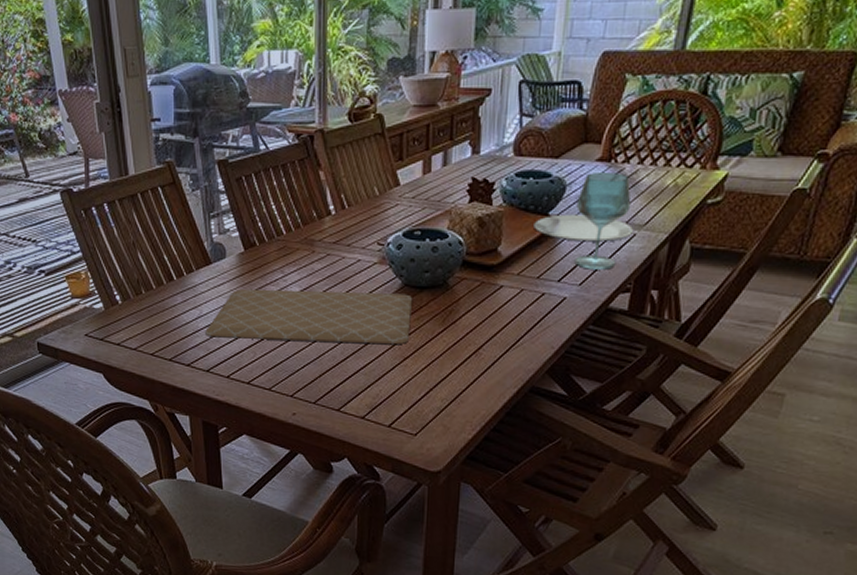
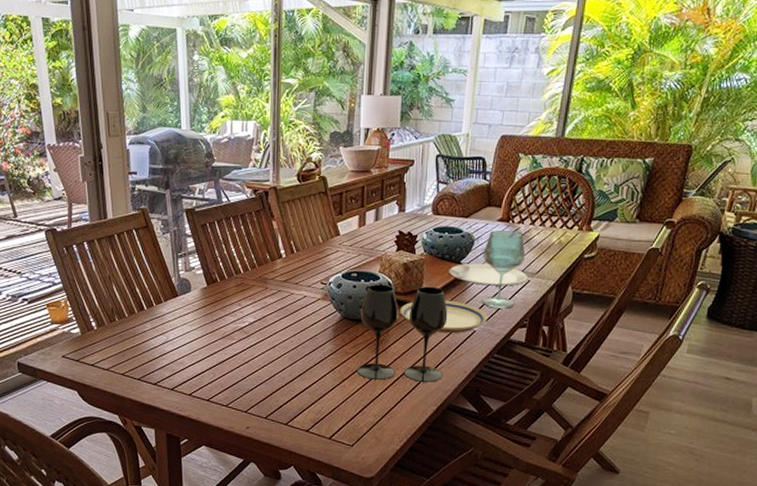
placemat: present [205,288,412,345] -> none [171,318,349,369]
wine glass: none [420,243,532,360] -> present [357,284,448,382]
plate: none [472,260,581,302] -> present [399,300,488,334]

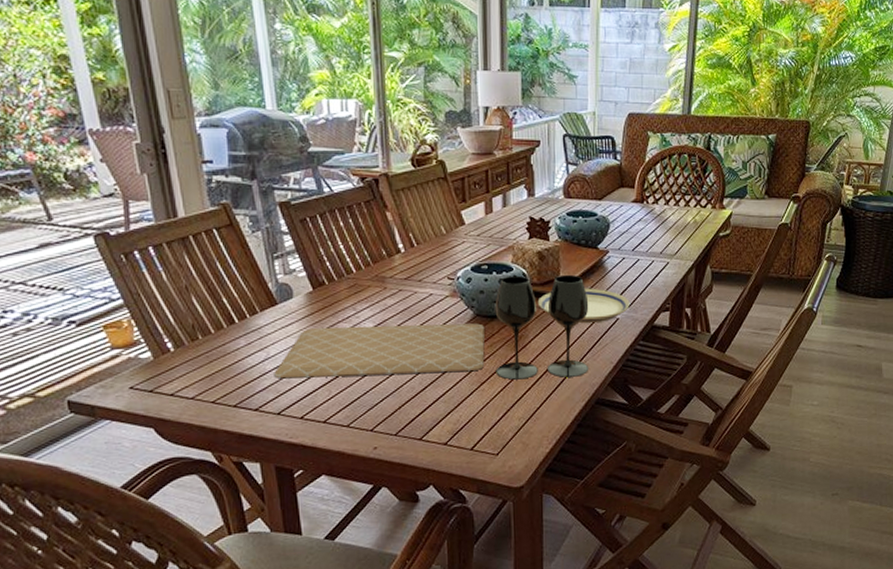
placemat: none [171,318,349,369] -> present [274,323,485,379]
plate: present [449,263,528,286] -> none [586,247,667,270]
wine glass: present [482,230,526,309] -> none [620,212,663,293]

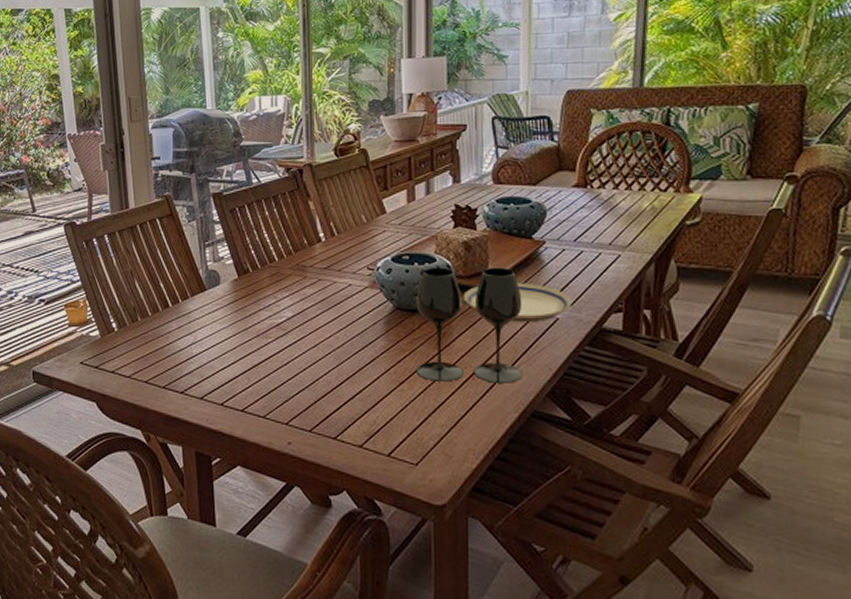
placemat: present [274,323,485,379] -> none [199,314,405,369]

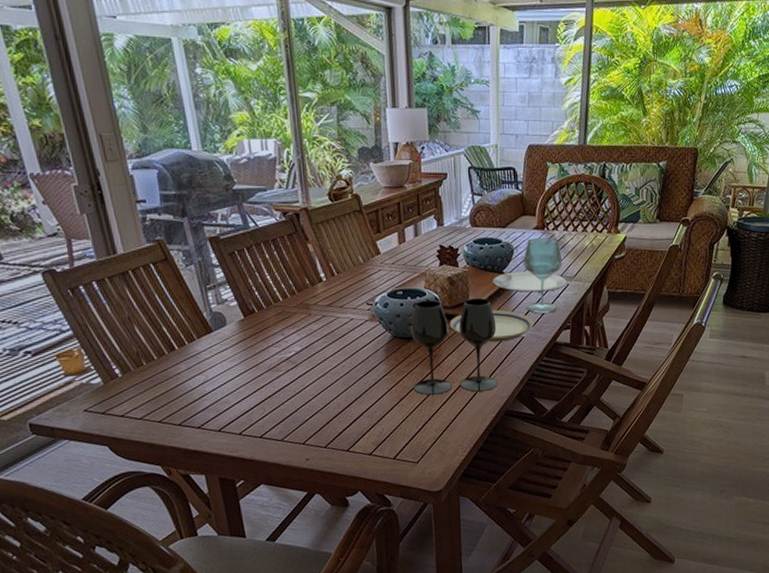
plate: none [519,237,618,263] -> present [492,271,567,293]
wine glass: none [558,197,612,290] -> present [523,238,563,314]

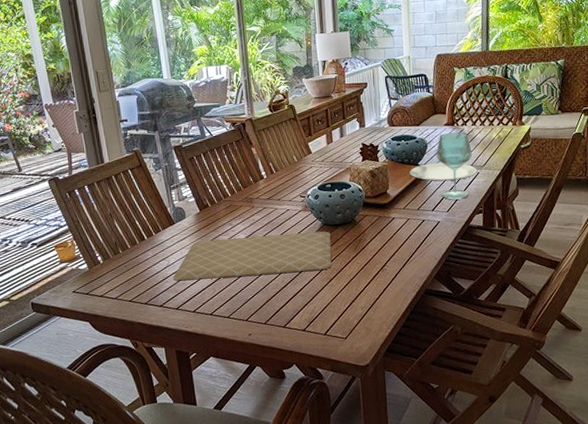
placemat: none [213,345,403,399] -> present [173,231,332,281]
wine glass: present [410,297,497,395] -> none [338,187,417,276]
plate: present [449,309,534,343] -> none [372,197,448,227]

